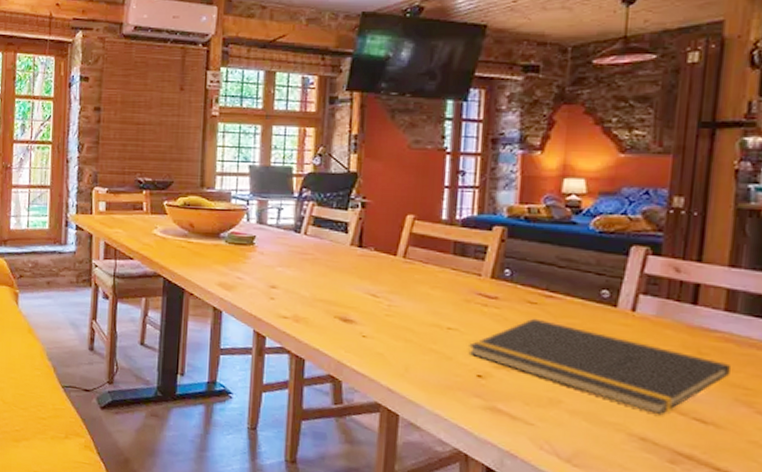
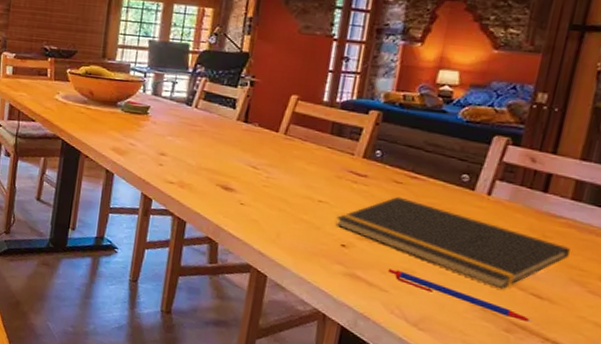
pen: none [531,399,700,451] -> present [387,268,534,322]

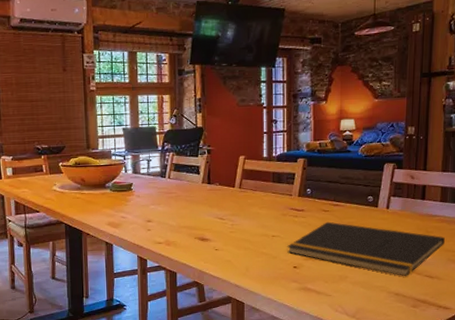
pen: present [387,268,534,322] -> none [329,277,430,297]

